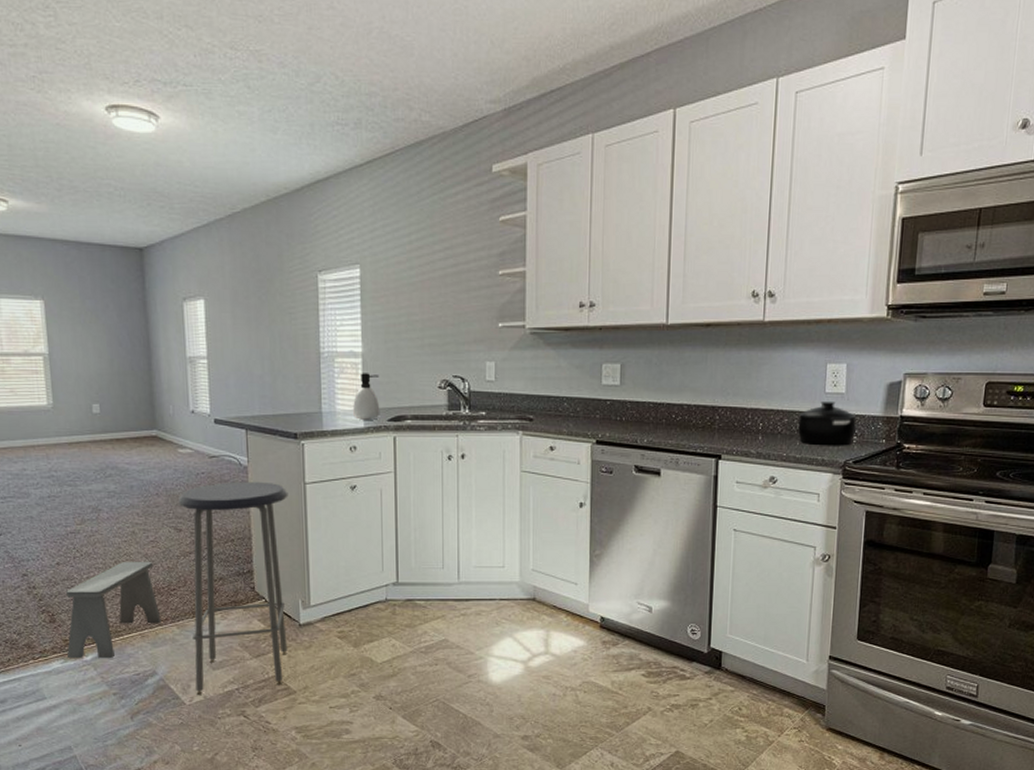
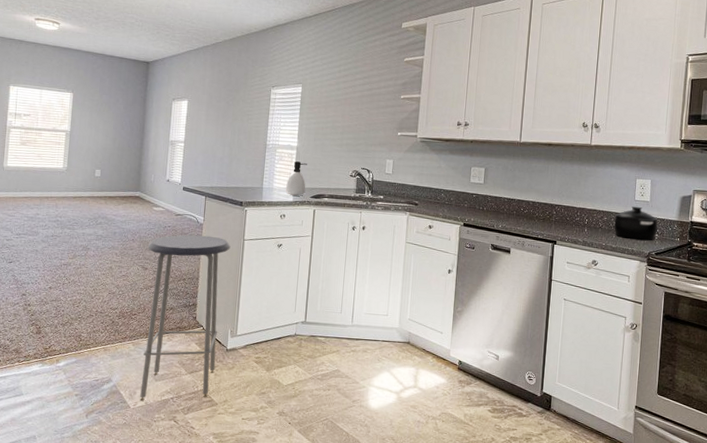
step stool: present [66,561,162,659] -> none [44,289,122,366]

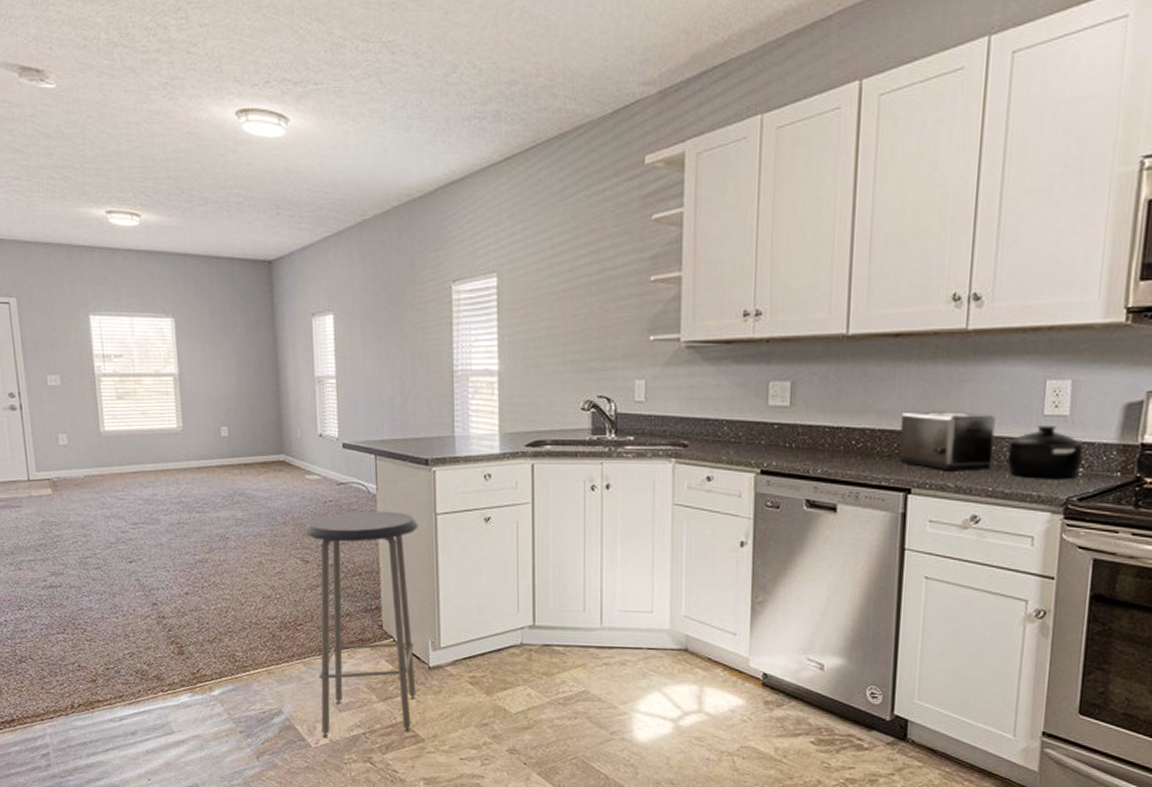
soap dispenser: present [286,161,308,197] -> none [488,393,517,446]
toaster: none [550,192,607,232] -> present [899,411,996,471]

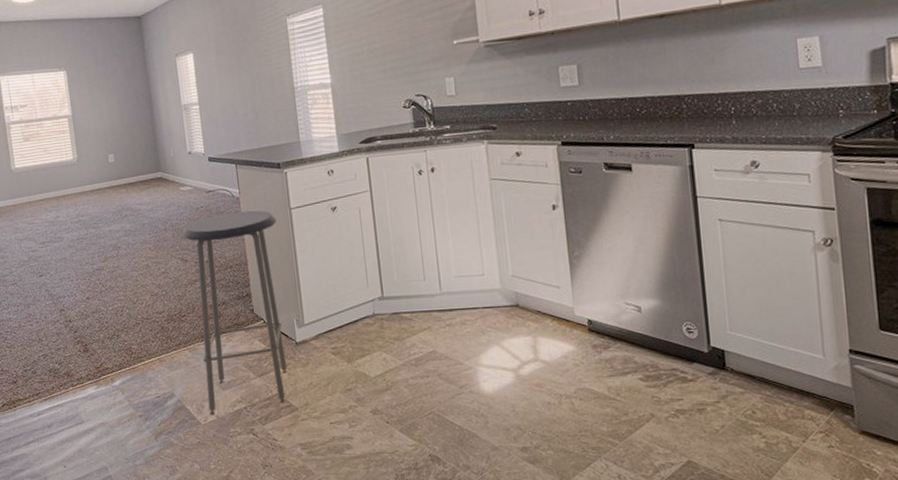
toaster: present [899,411,996,471] -> none [675,73,761,126]
saucepan: present [1007,426,1084,480] -> none [773,77,841,124]

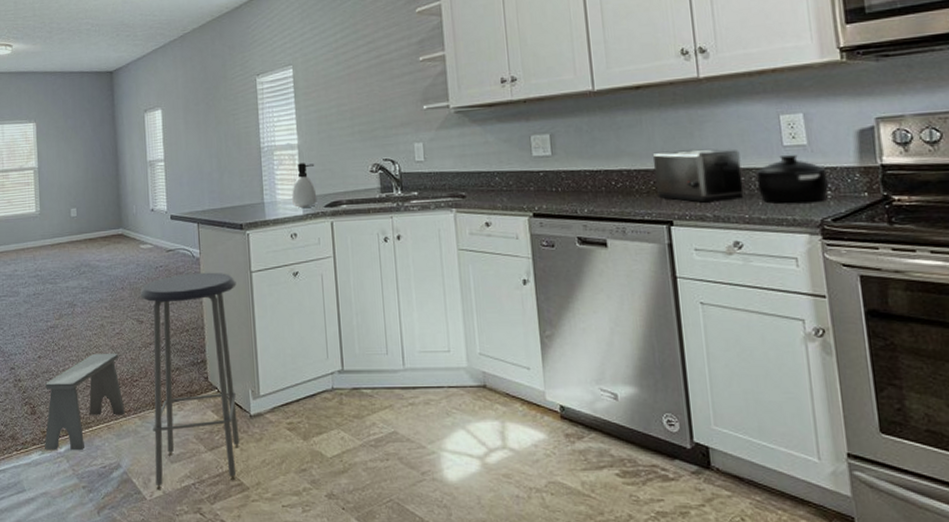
step stool: none [96,291,176,385] -> present [44,352,125,451]
soap dispenser: none [327,101,353,146] -> present [292,163,317,209]
toaster: none [675,73,761,126] -> present [652,149,744,203]
saucepan: none [773,77,841,124] -> present [756,155,829,204]

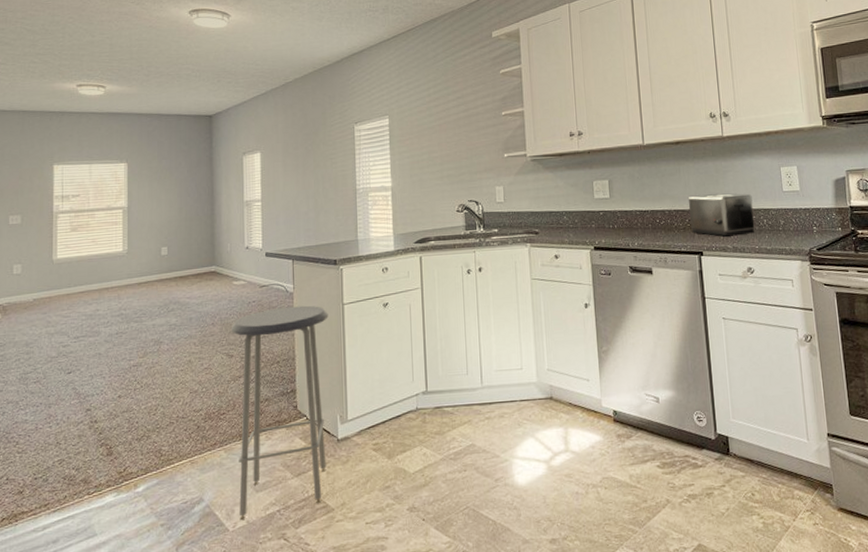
step stool: present [44,352,125,451] -> none [120,387,211,492]
soap dispenser: present [292,163,317,209] -> none [384,203,408,245]
saucepan: present [756,155,829,204] -> none [764,199,815,237]

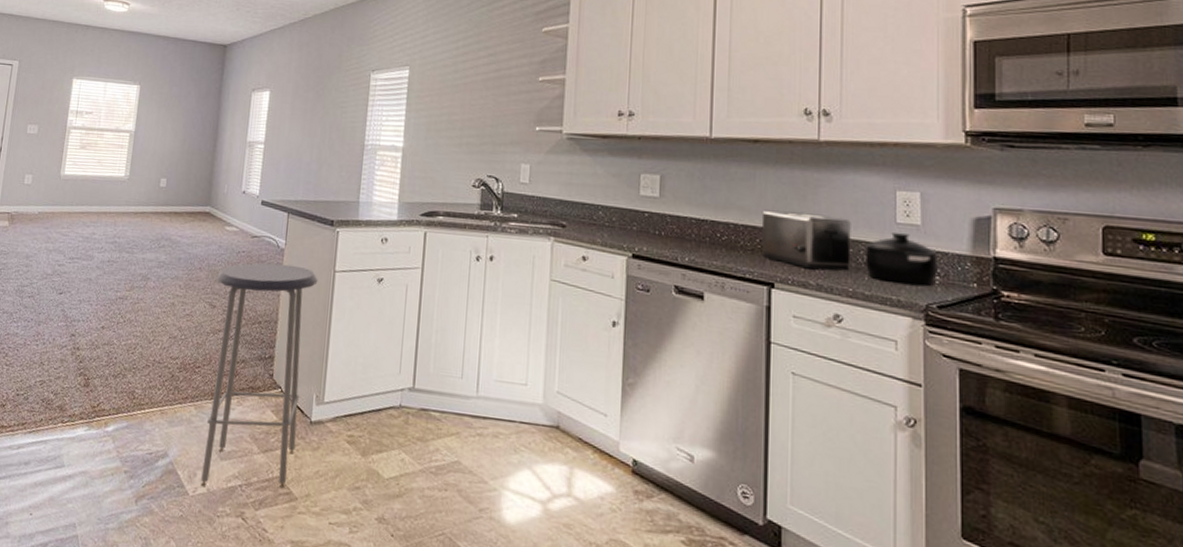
saucepan: none [764,199,815,237] -> present [866,233,937,287]

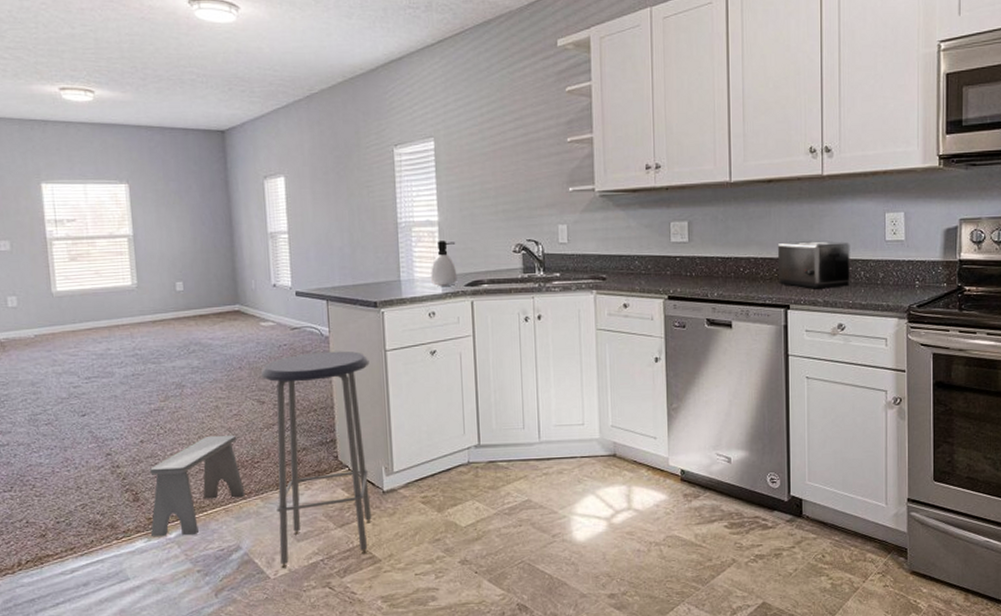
step stool: none [91,332,185,432] -> present [150,434,246,538]
soap dispenser: none [388,167,417,214] -> present [431,241,458,287]
saucepan: present [866,233,937,287] -> none [862,249,917,292]

